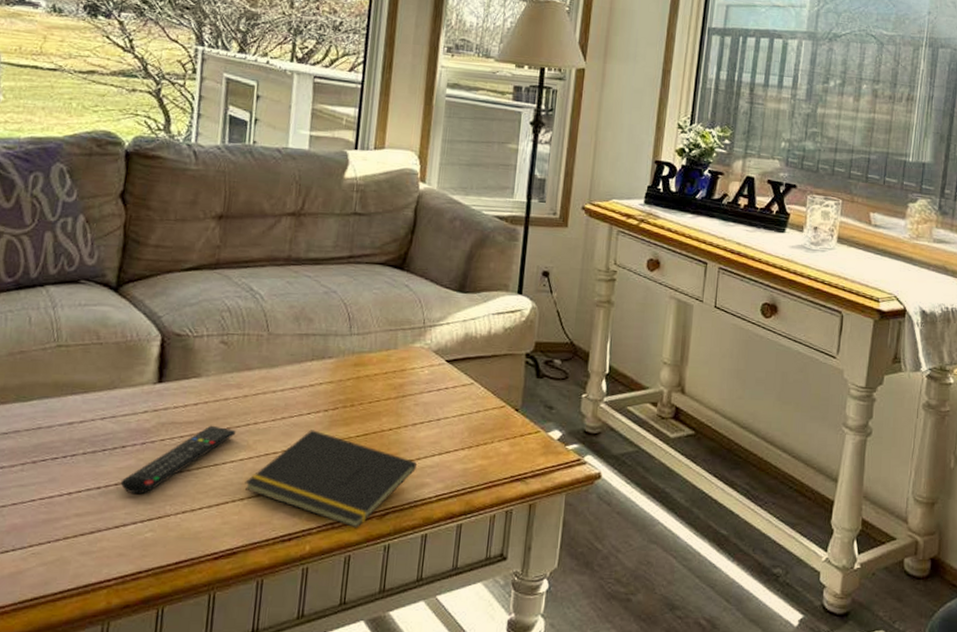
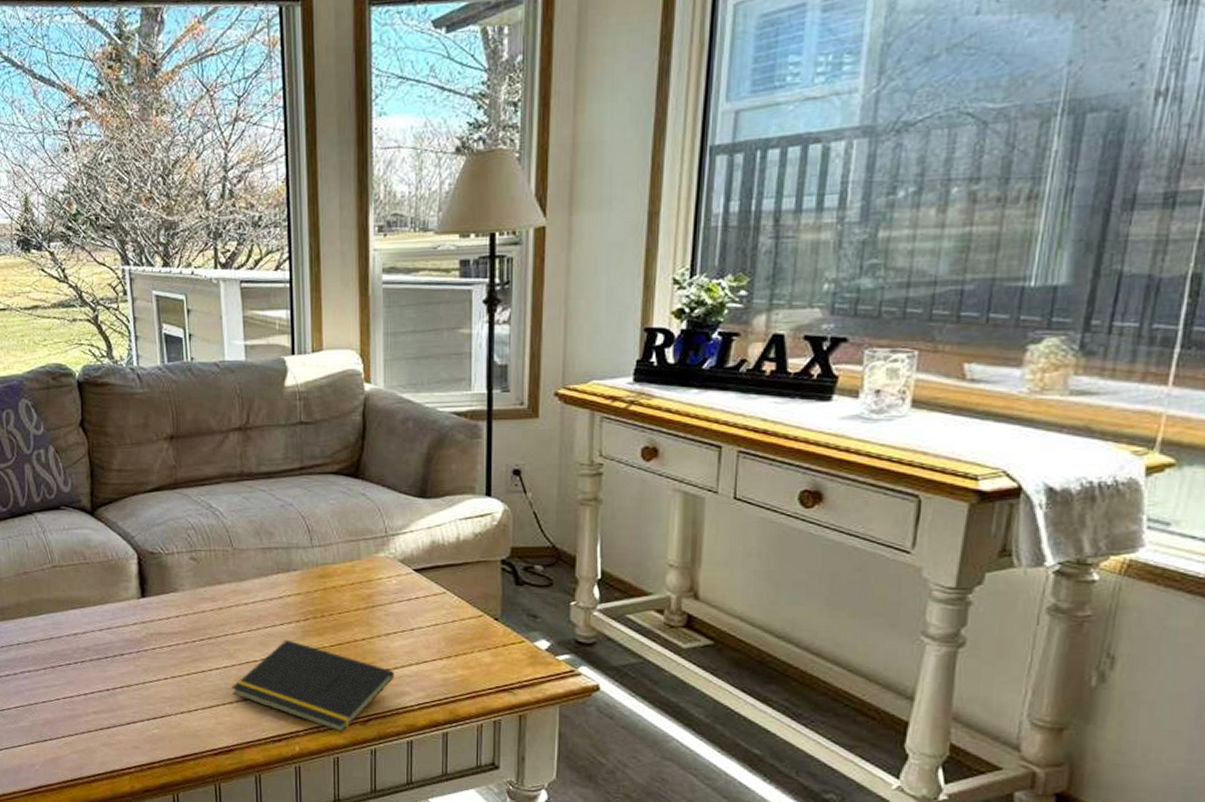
remote control: present [120,425,236,495] -> none [124,635,217,697]

